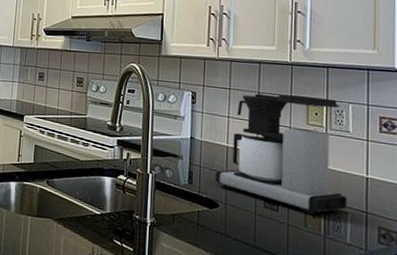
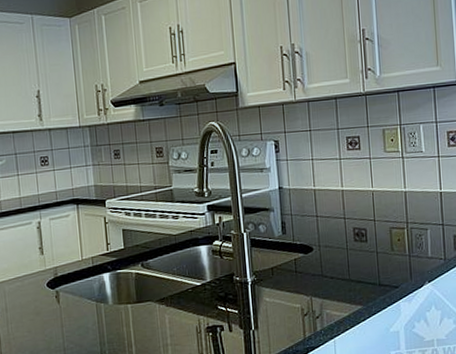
coffee maker: present [215,93,347,215] -> none [306,122,426,238]

